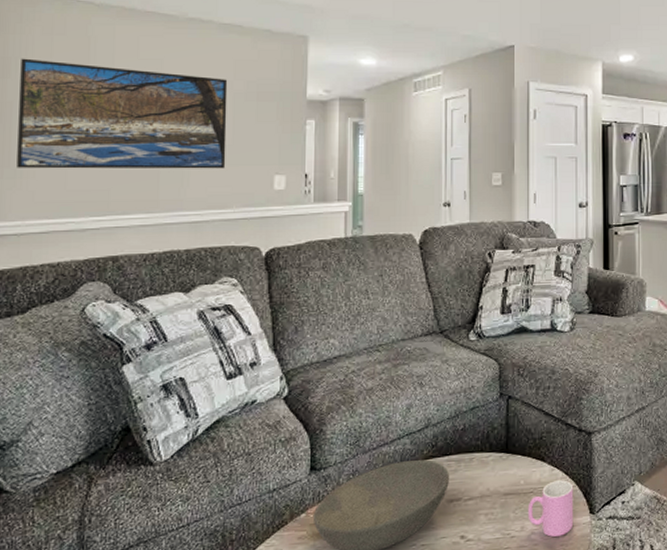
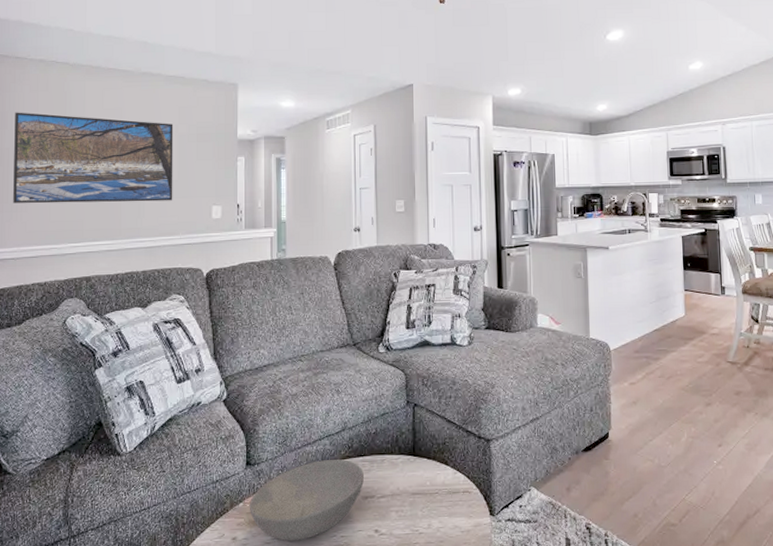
cup: present [527,480,574,537] -> none [433,483,476,535]

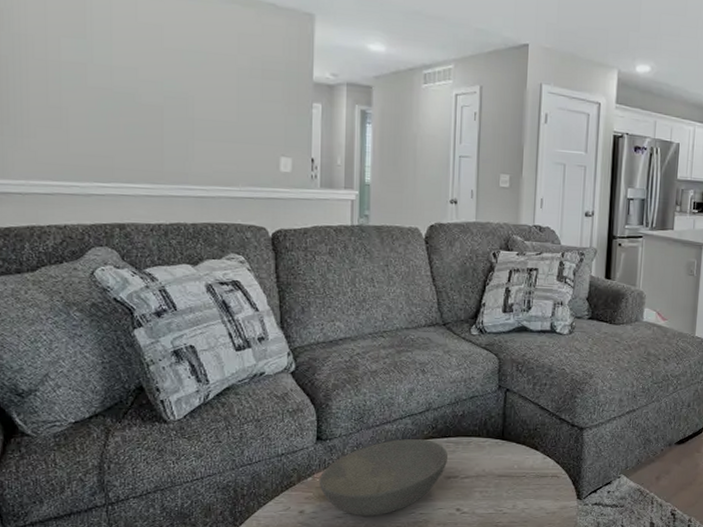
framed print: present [13,112,173,204] -> none [13,10,231,146]

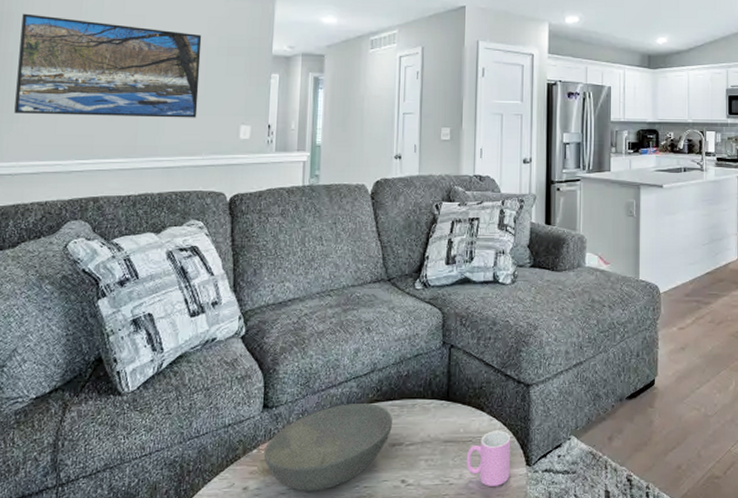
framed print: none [13,10,231,146] -> present [14,13,202,118]
cup: none [519,468,564,516] -> present [466,430,511,486]

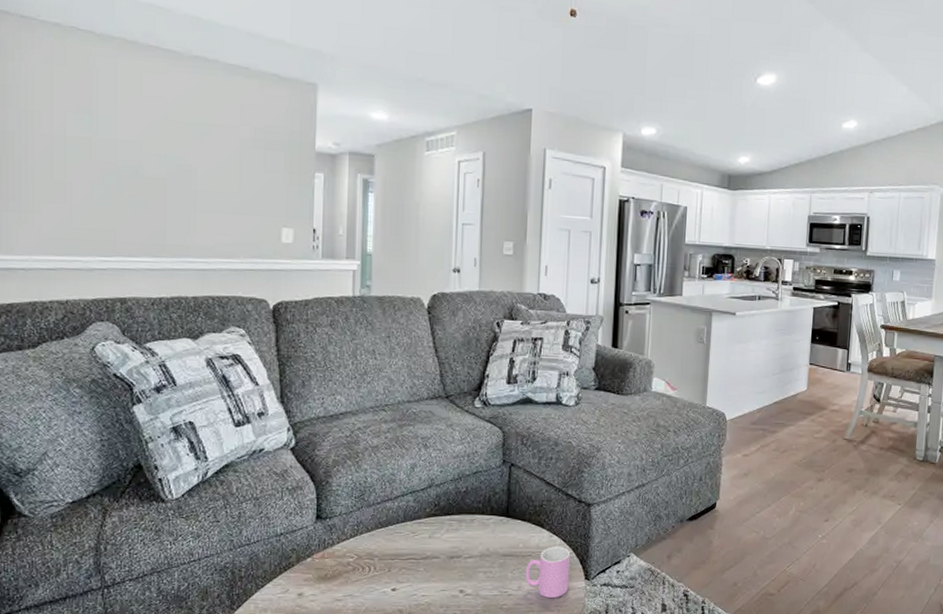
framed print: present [14,13,202,118] -> none [21,87,234,217]
bowl: present [263,403,393,492] -> none [318,517,452,599]

